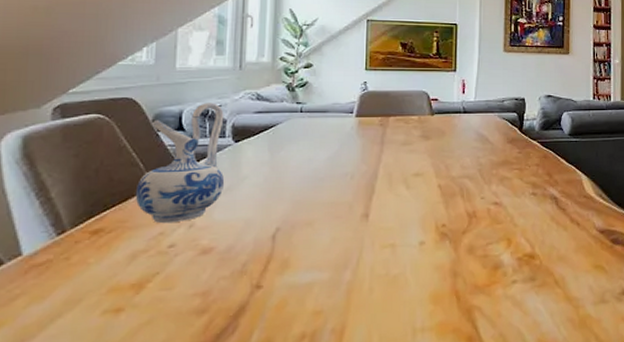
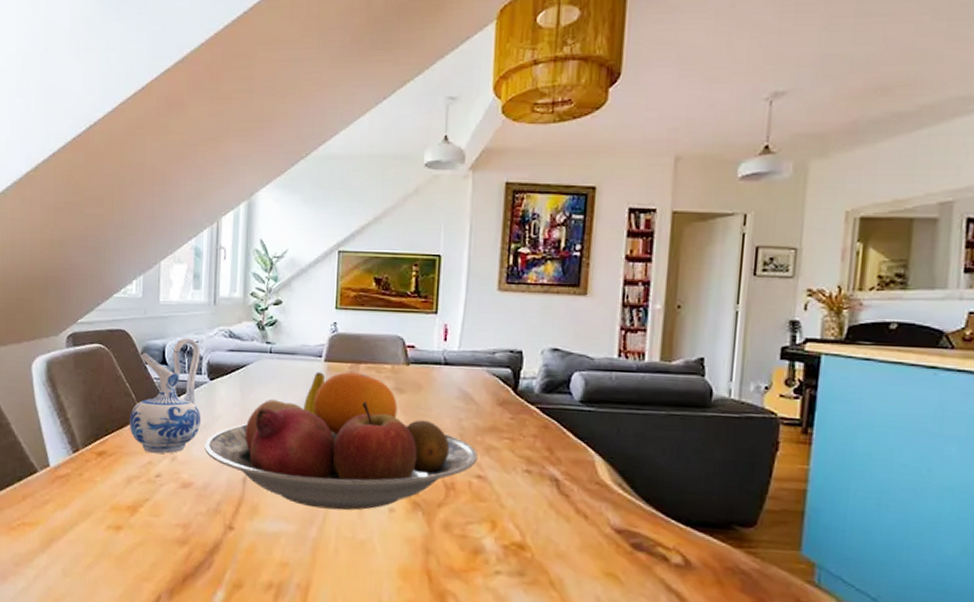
fruit bowl: none [228,125,494,253] -> present [205,372,478,511]

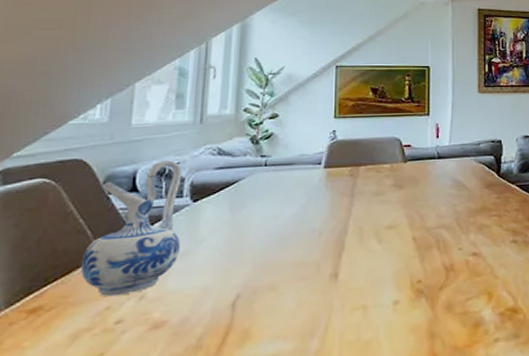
fruit bowl: present [205,372,478,511] -> none [184,175,472,318]

